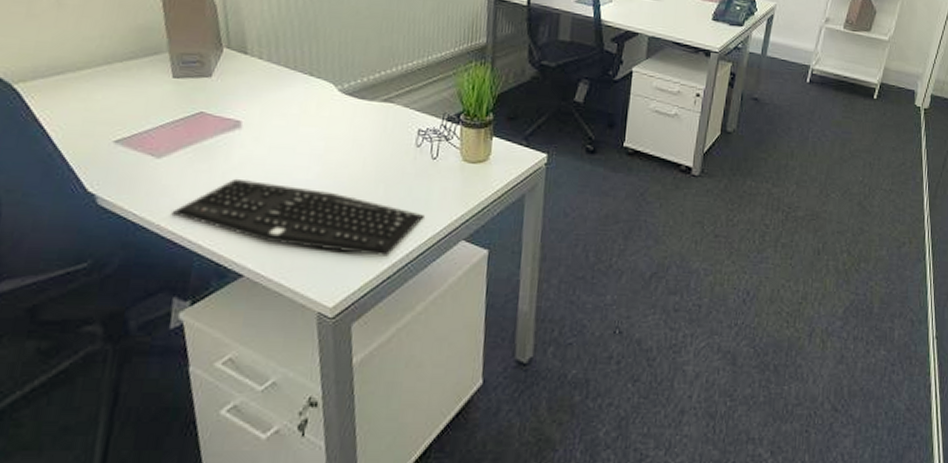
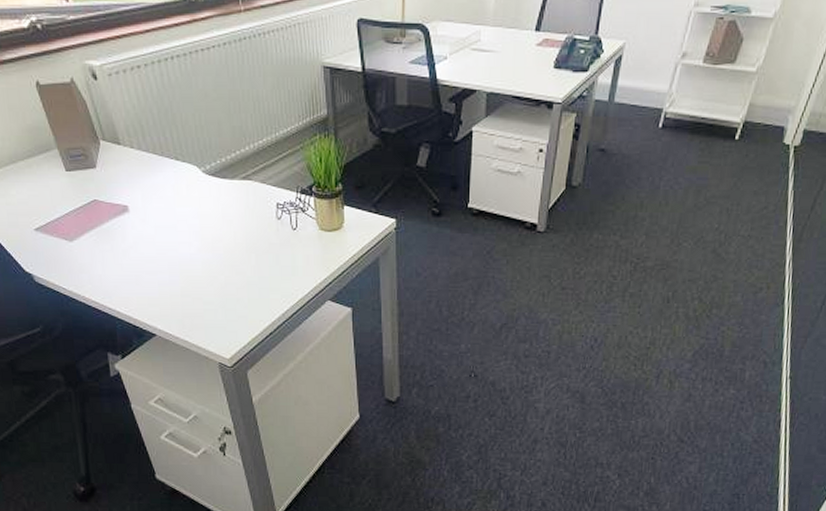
keyboard: present [171,178,425,256] -> none [91,255,293,316]

